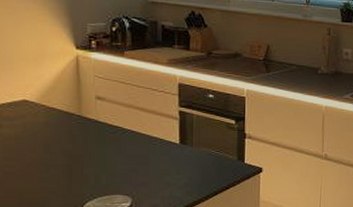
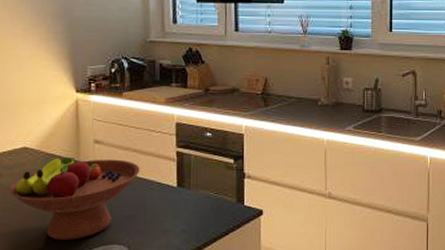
fruit bowl: none [10,110,143,189] -> present [9,156,140,240]

